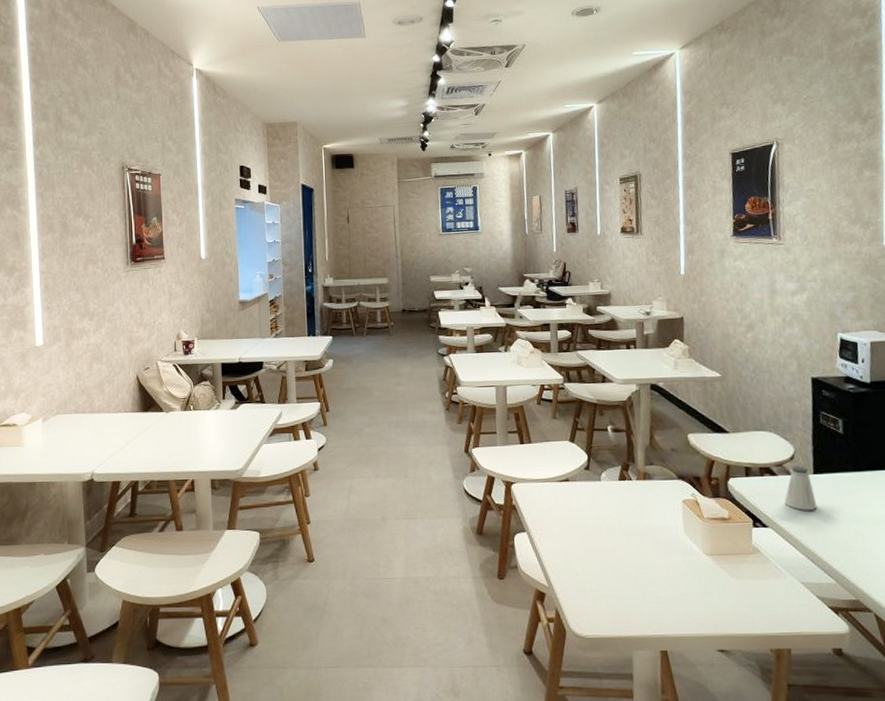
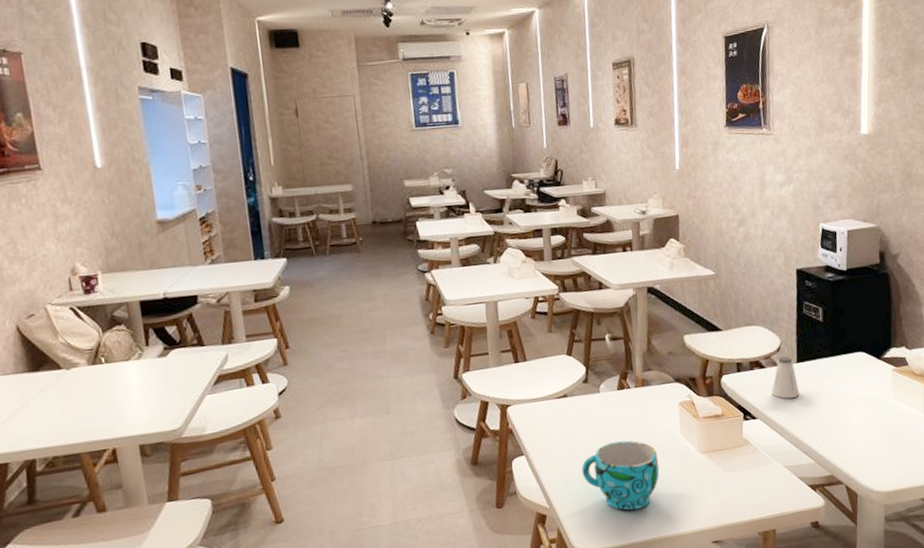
cup: none [581,531,661,603] -> present [581,440,660,511]

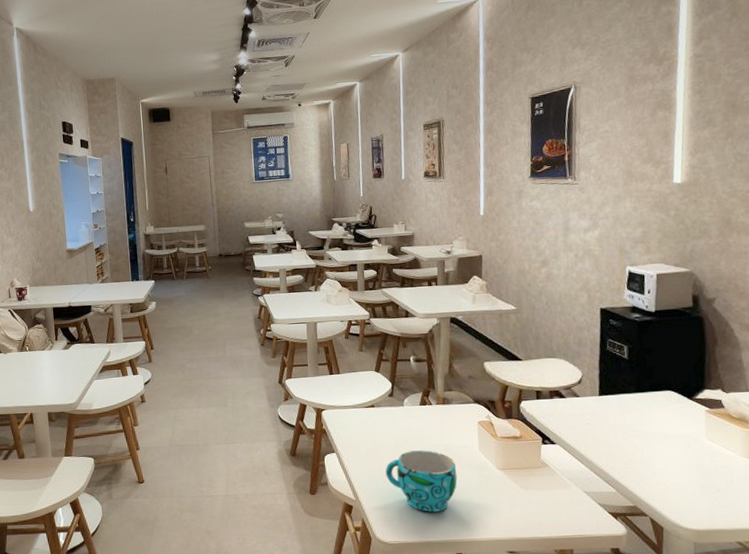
saltshaker: present [771,356,800,399] -> none [571,388,602,428]

